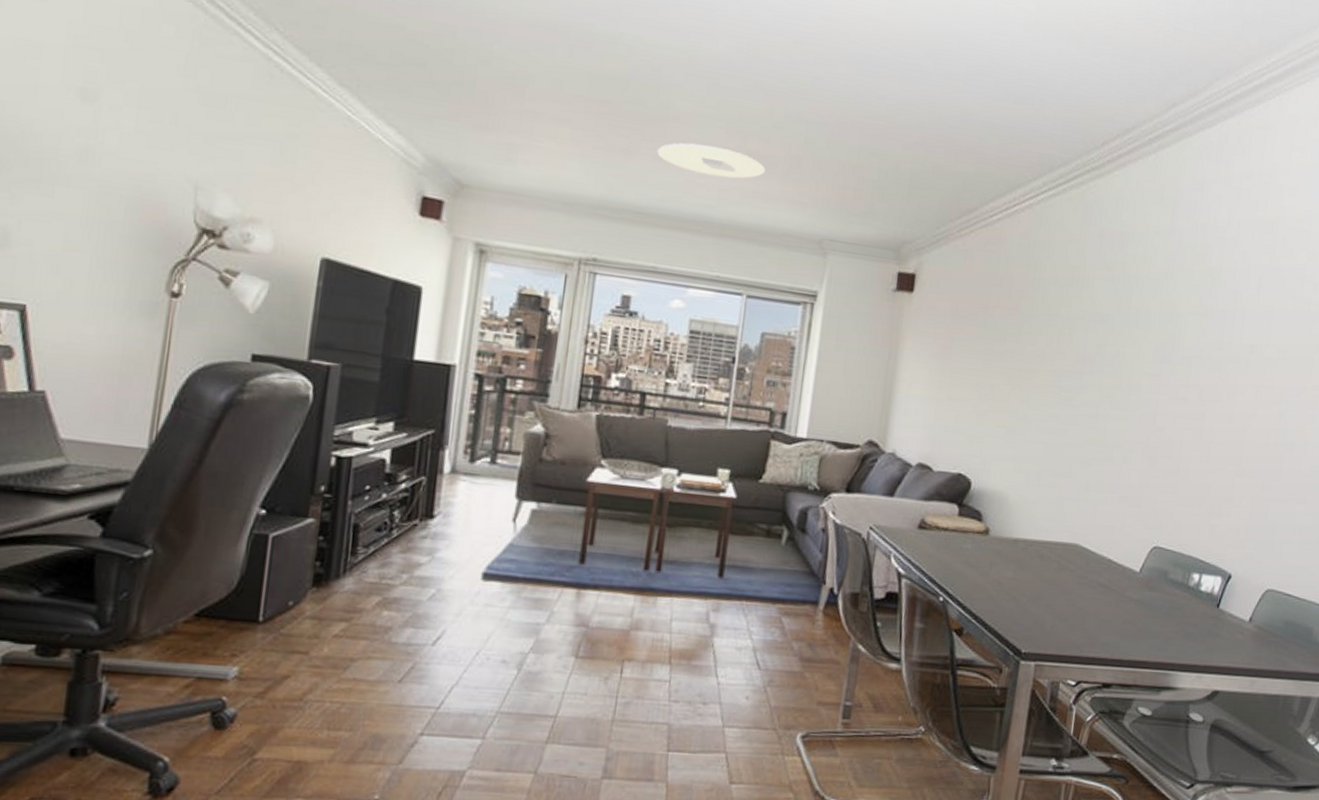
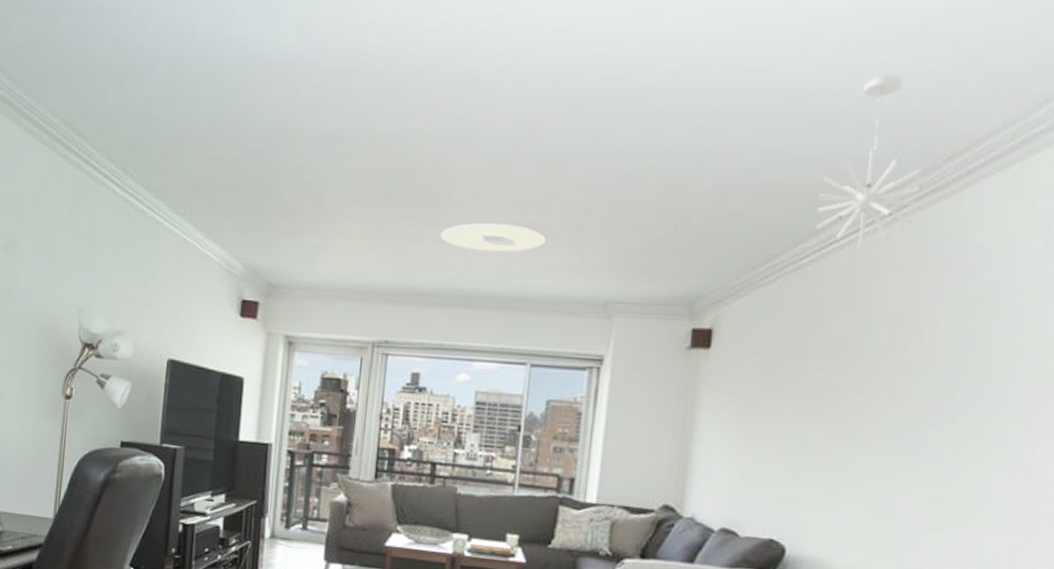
pendant light: none [1003,61,1085,213] -> present [816,76,923,249]

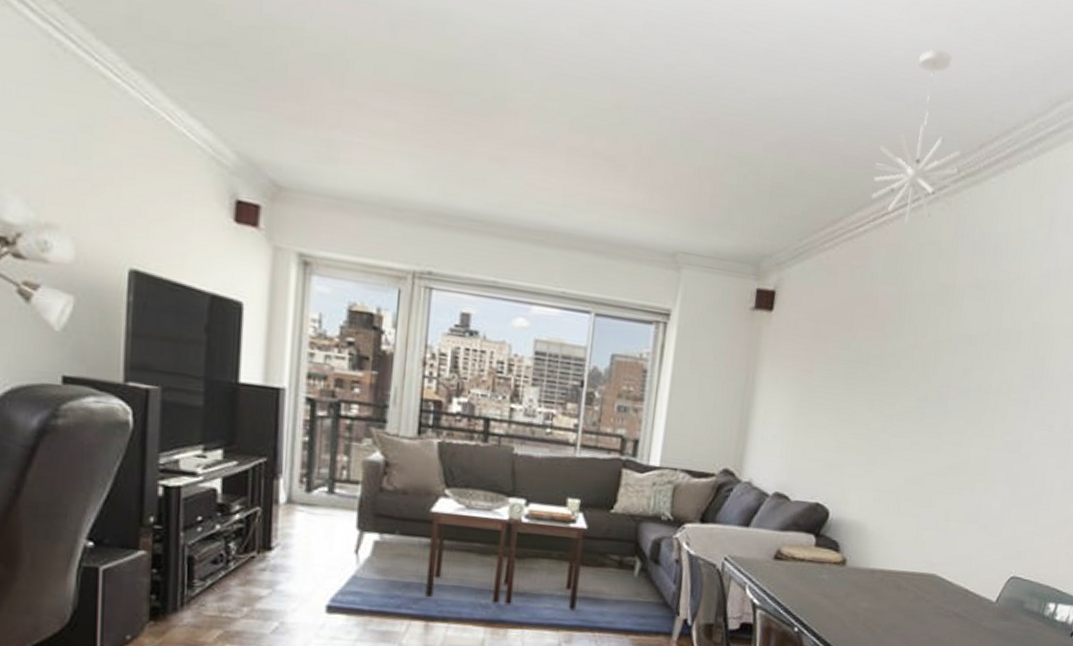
ceiling light: present [440,223,546,252] -> none [494,140,614,183]

